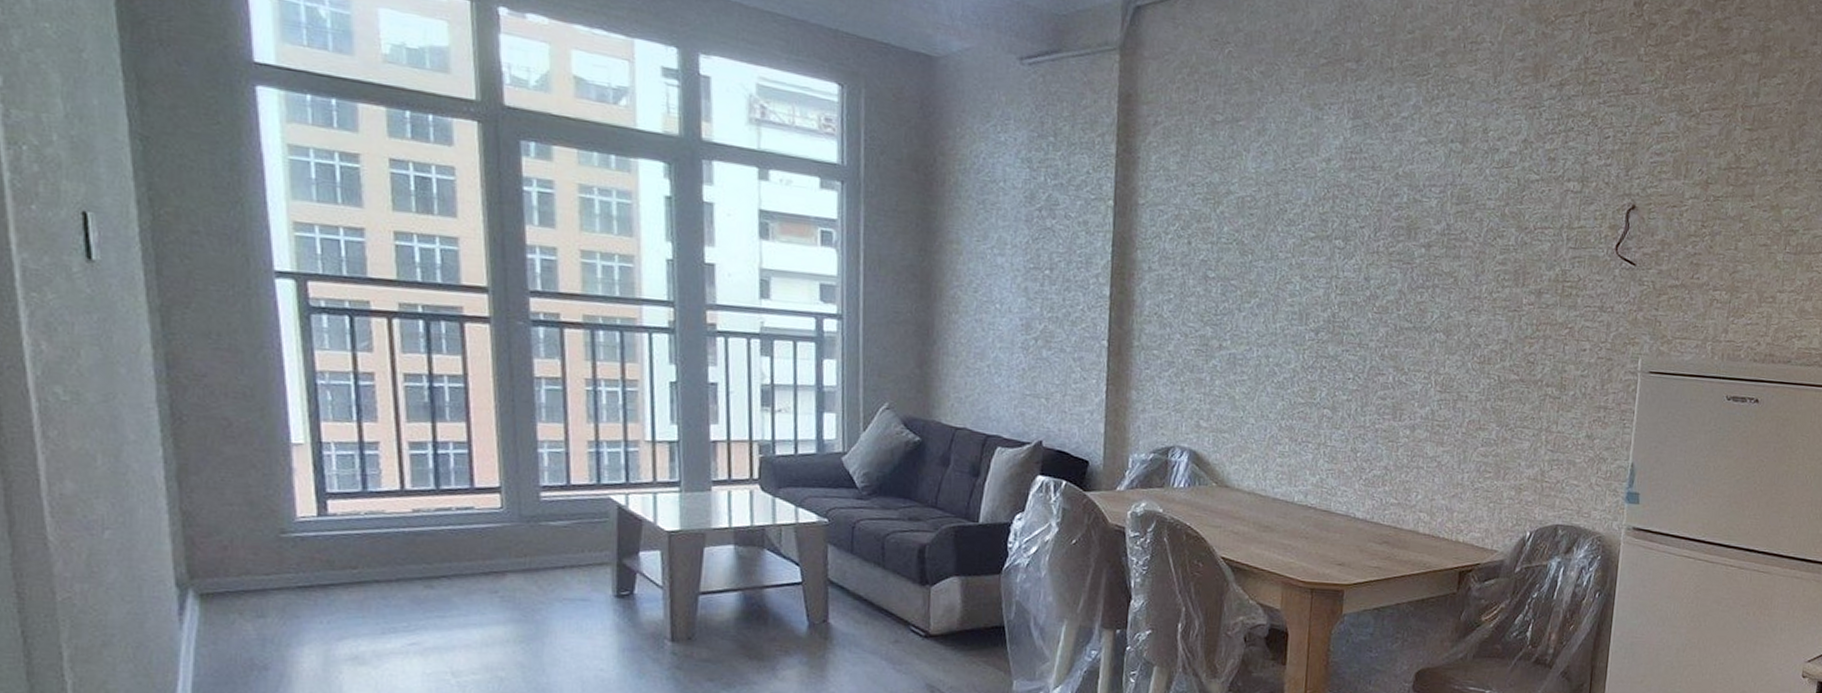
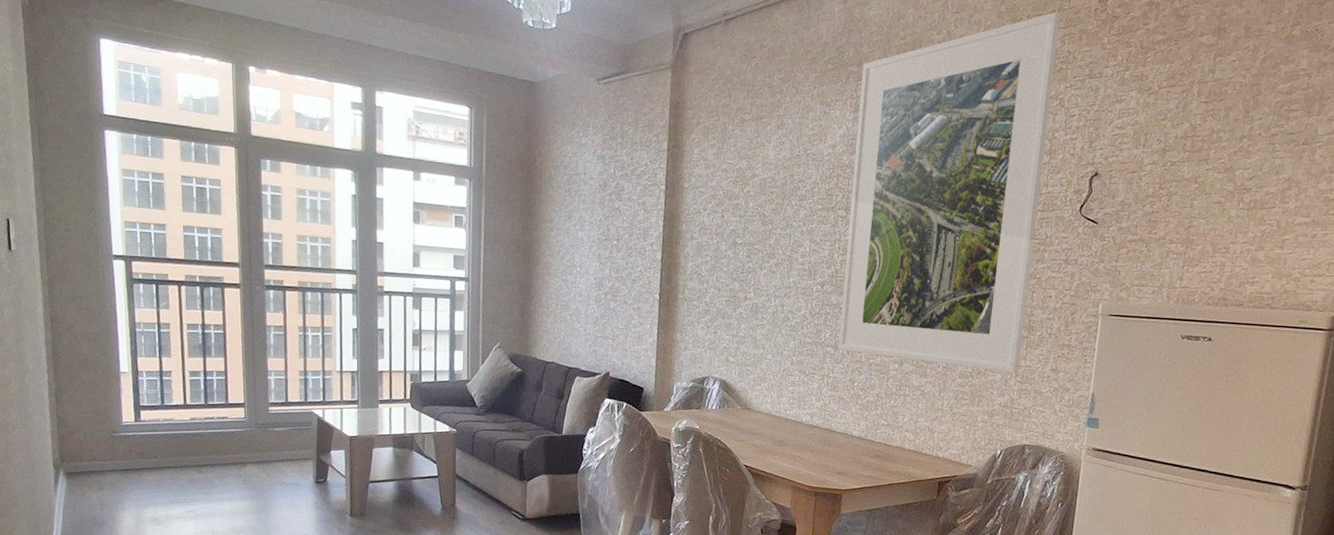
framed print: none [1337,12,1593,441] -> present [838,11,1061,374]

